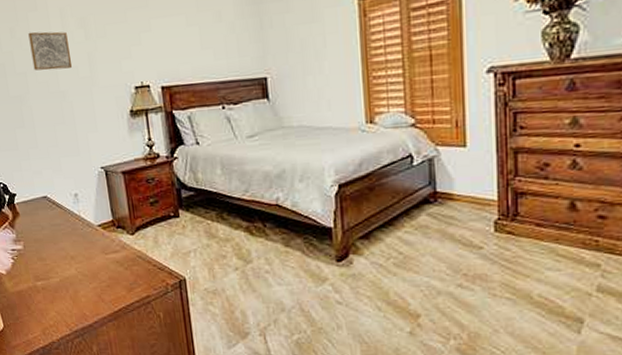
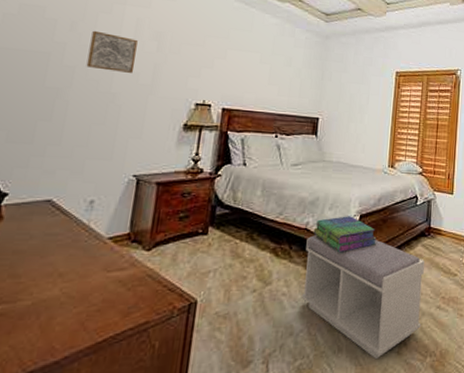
bench: none [280,211,438,339] -> present [301,235,425,360]
stack of books: none [285,187,364,228] -> present [313,216,377,253]

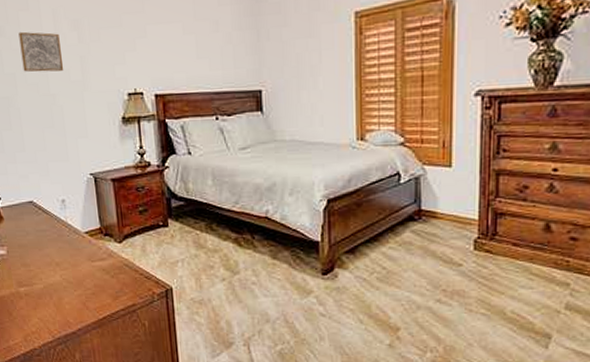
bench: present [301,235,425,360] -> none [269,224,417,351]
stack of books: present [313,216,377,253] -> none [274,201,351,242]

